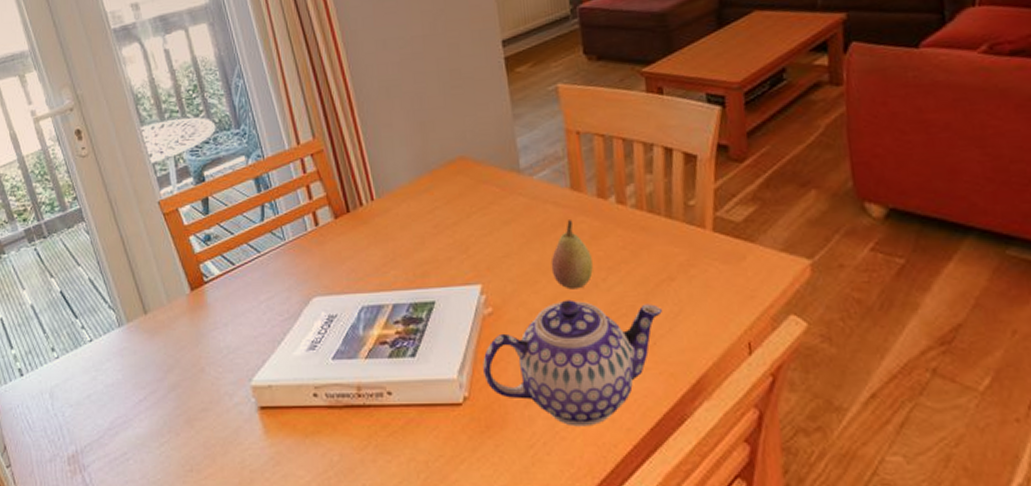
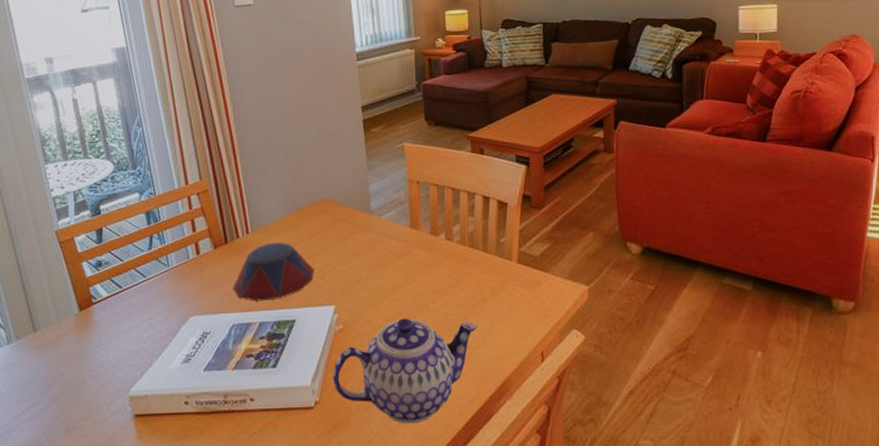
bowl: none [359,209,455,280] -> present [232,242,315,302]
fruit: present [551,220,593,290] -> none [392,252,425,310]

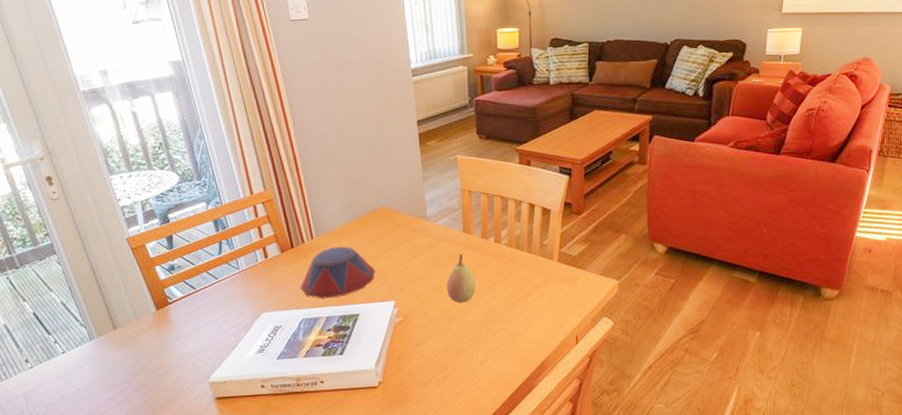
teapot: present [333,318,477,424] -> none [394,310,521,398]
fruit: none [392,252,425,310] -> present [446,254,476,303]

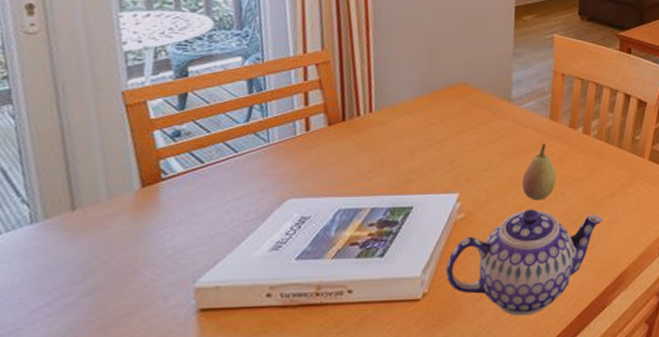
bowl: present [300,246,376,299] -> none [344,123,442,186]
teapot: none [394,310,521,398] -> present [446,209,602,316]

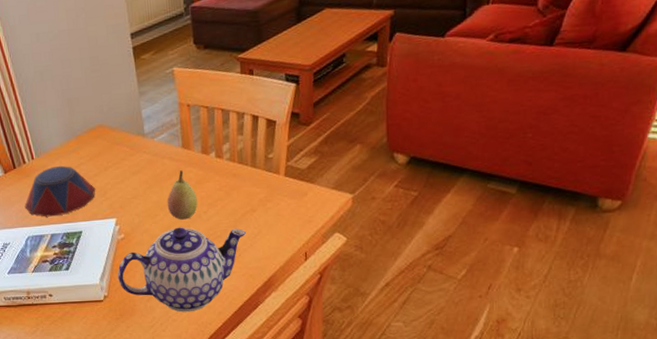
bowl: none [344,123,442,186] -> present [24,165,96,217]

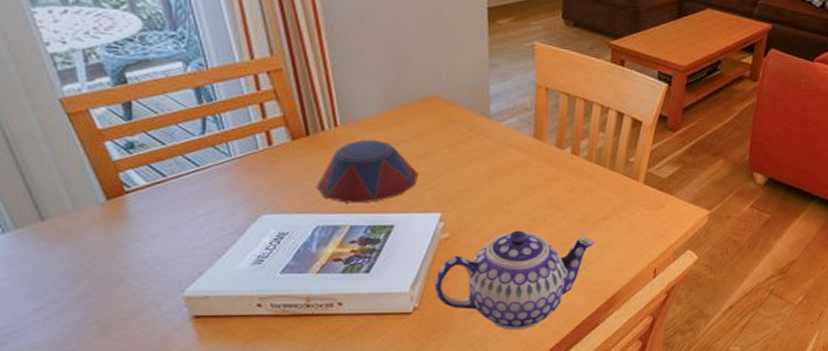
fruit: present [167,170,197,220] -> none [507,164,544,222]

